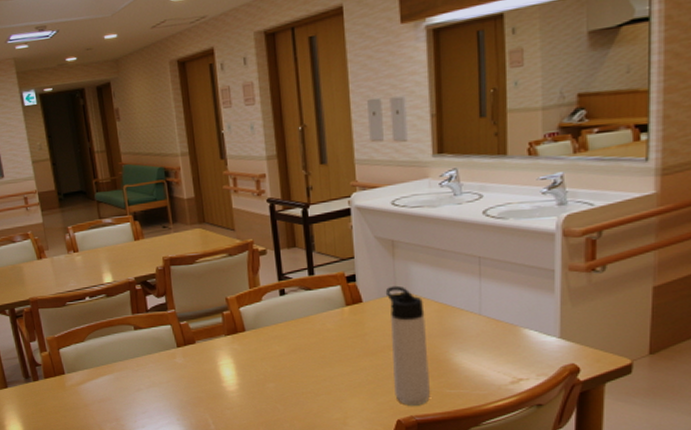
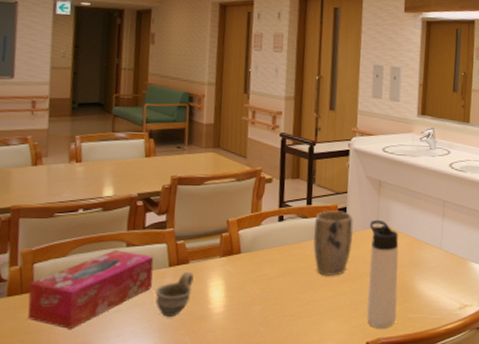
tissue box: none [60,333,165,406] -> present [27,250,154,329]
cup: none [168,351,203,395] -> present [155,271,194,317]
plant pot: none [320,279,368,351] -> present [313,210,354,276]

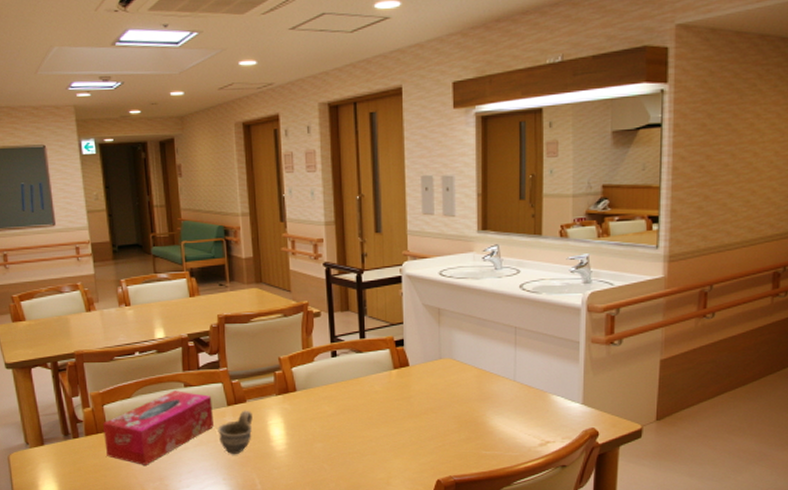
plant pot: present [313,210,354,276] -> none [371,343,414,412]
thermos bottle: present [367,219,399,329] -> none [430,351,467,466]

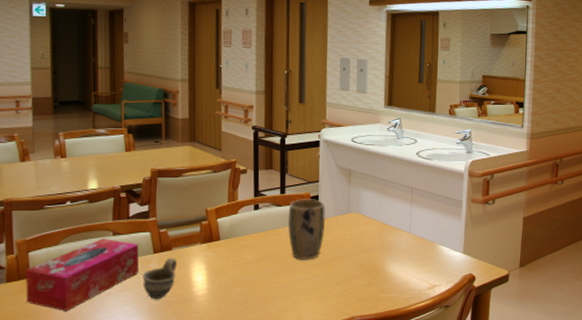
plant pot: none [371,343,414,412] -> present [288,199,326,260]

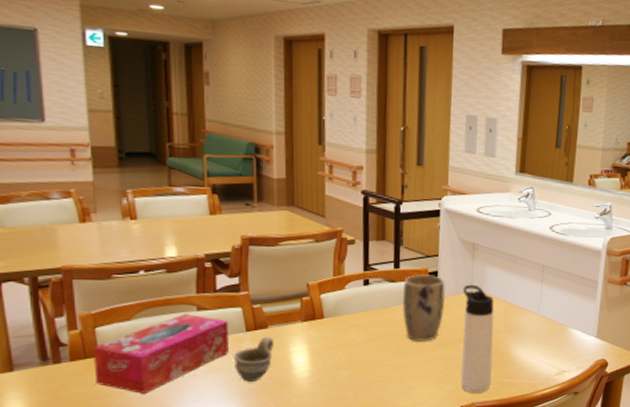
thermos bottle: none [341,206,370,308] -> present [461,284,494,393]

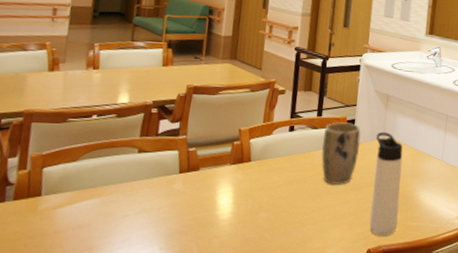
tissue box: present [94,314,229,394] -> none [33,156,165,233]
cup: present [233,336,274,382] -> none [163,178,204,222]

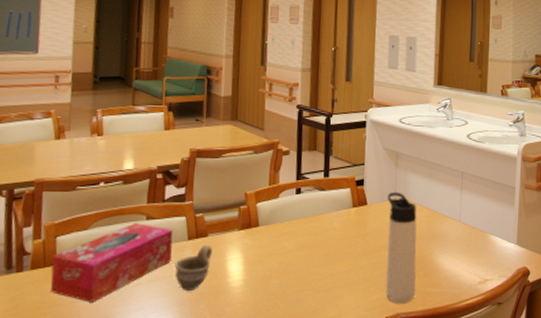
tissue box: none [33,156,165,233] -> present [50,223,173,302]
cup: none [163,178,204,222] -> present [174,244,213,290]
plant pot: present [321,122,361,185] -> none [331,183,371,249]

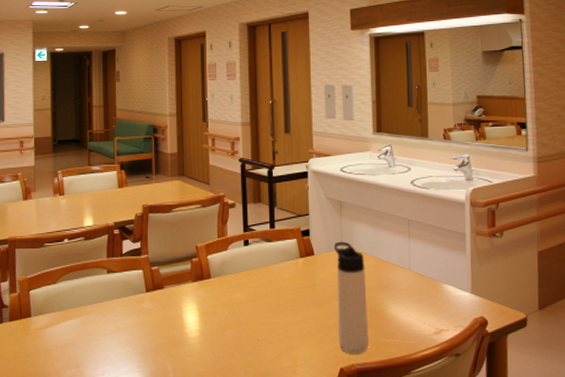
tissue box: present [50,223,173,302] -> none [27,277,132,352]
cup: present [174,244,213,290] -> none [135,296,169,341]

